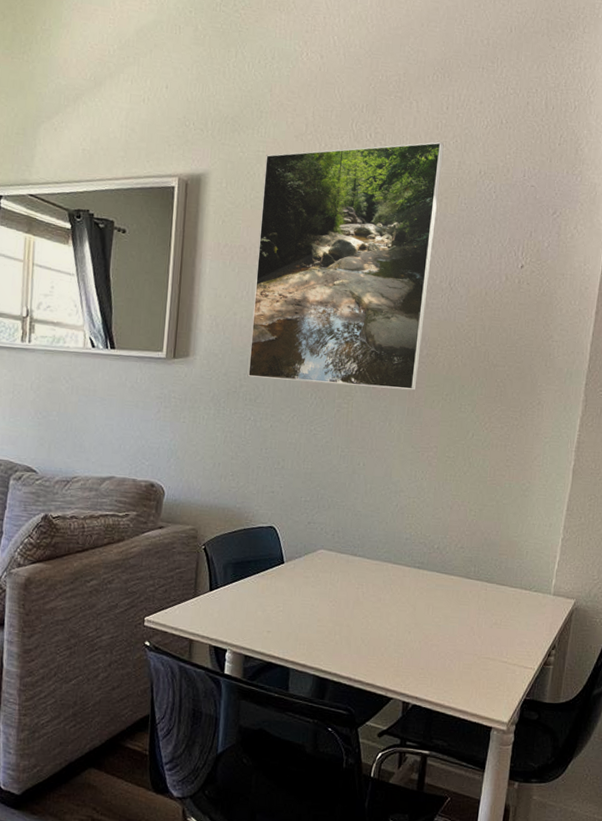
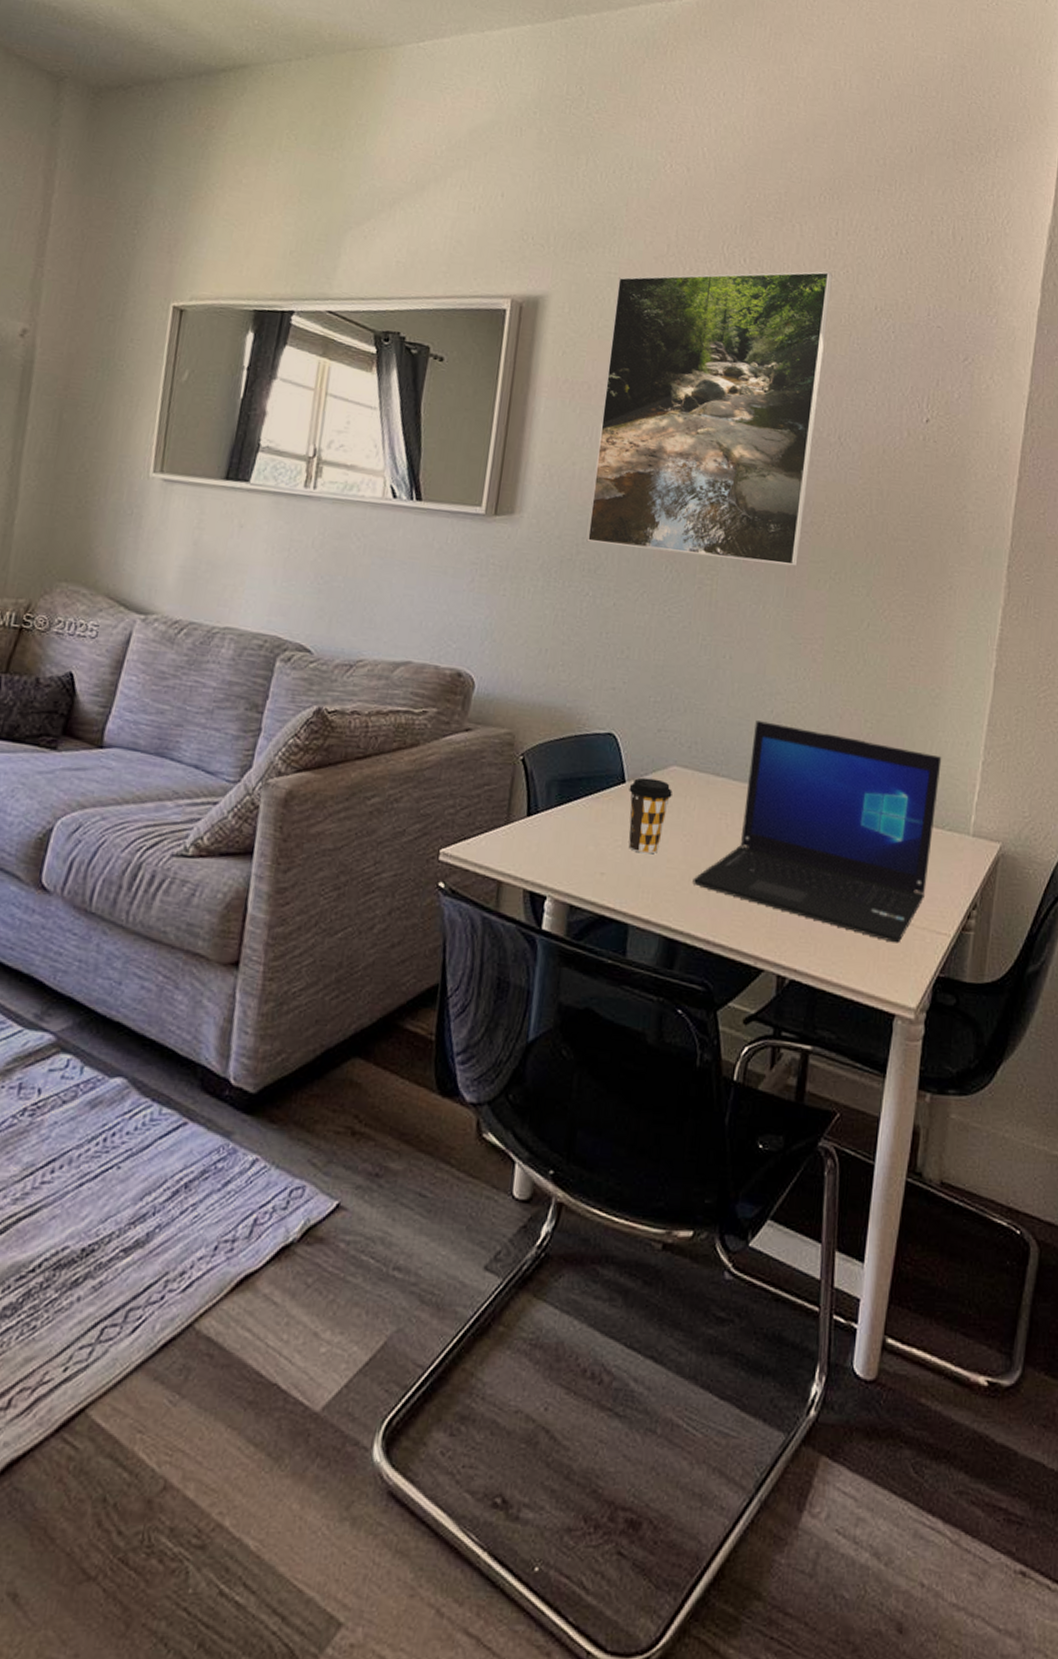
coffee cup: none [287,559,321,616] -> present [628,777,672,854]
laptop: none [337,513,530,676] -> present [692,720,942,944]

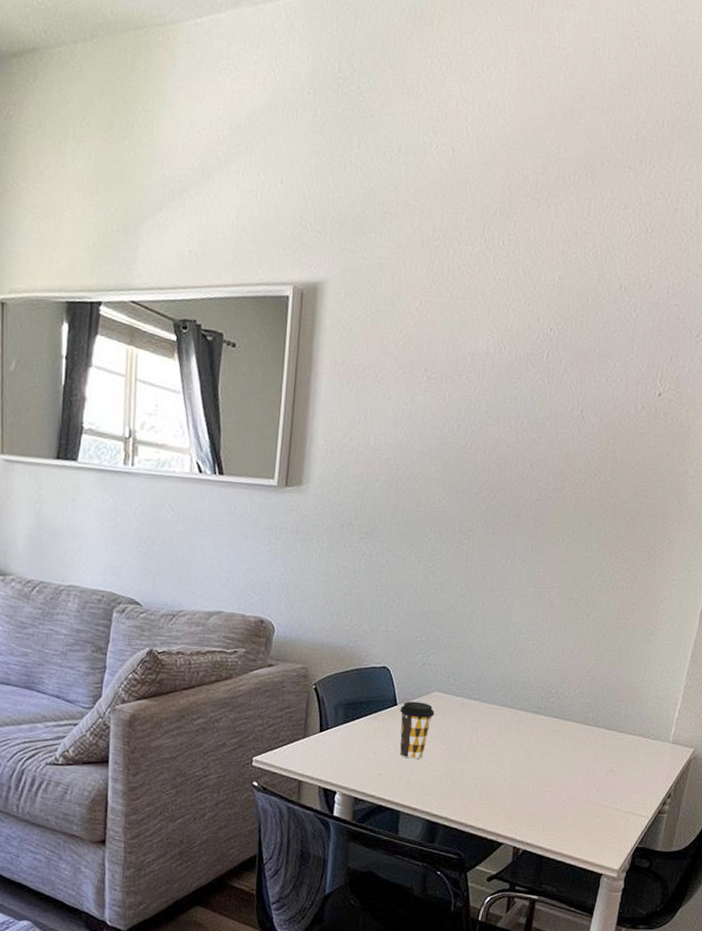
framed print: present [586,271,833,567] -> none [363,251,583,527]
laptop: present [692,720,942,944] -> none [449,655,652,823]

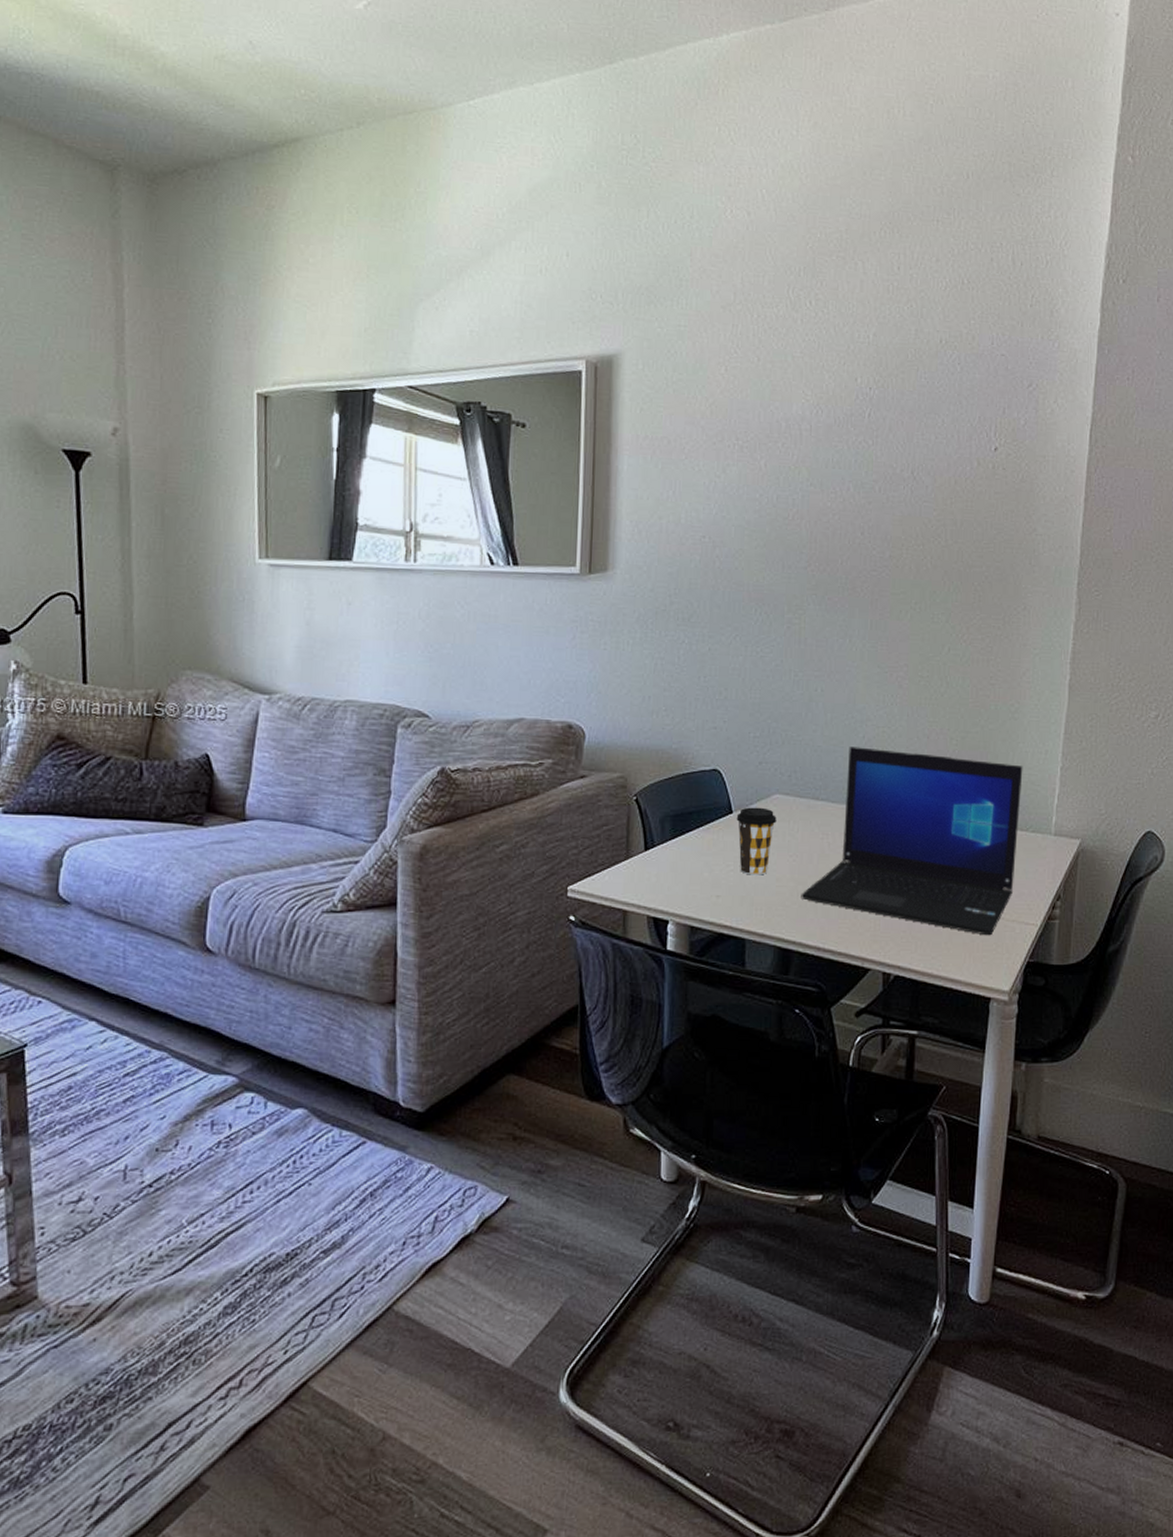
laptop: none [449,655,652,823] -> present [801,747,1023,936]

